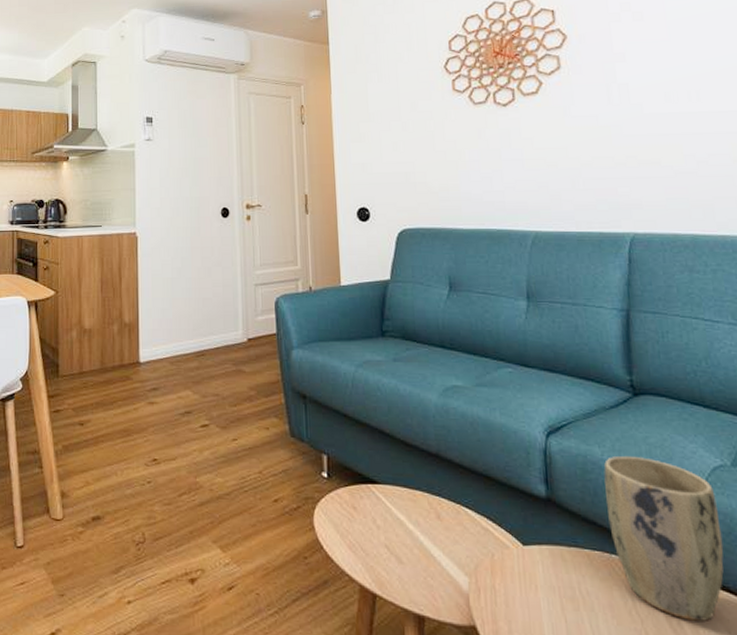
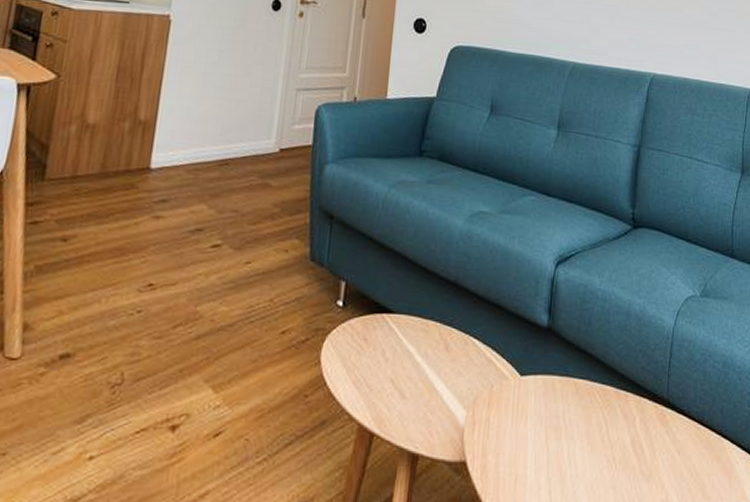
plant pot: present [603,455,724,621] -> none [597,285,685,443]

